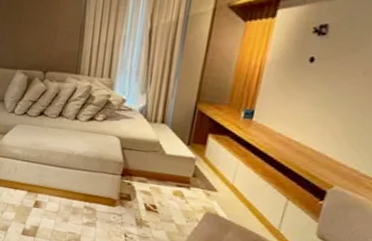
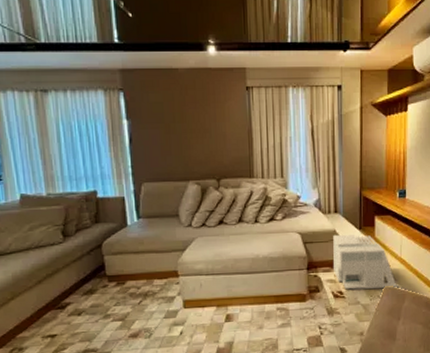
architectural model: none [150,145,224,217] -> present [333,234,398,290]

